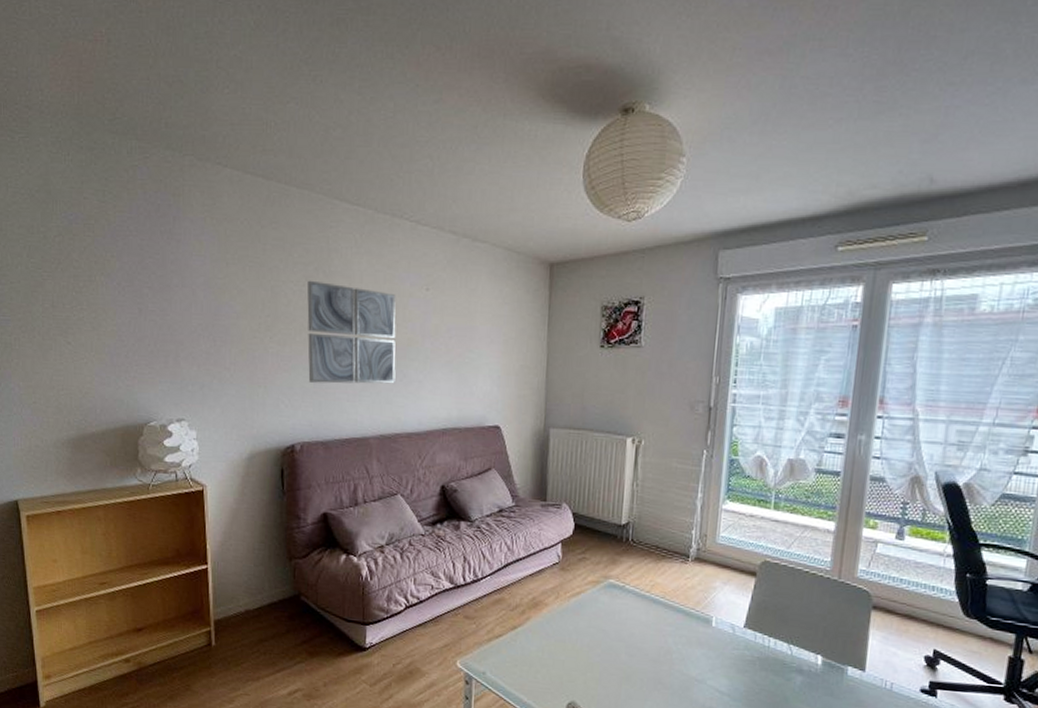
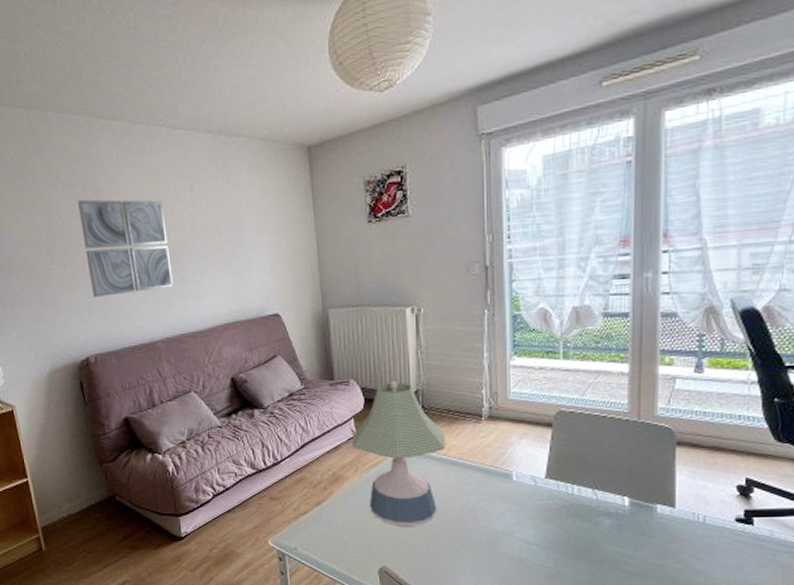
desk lamp: none [556,510,651,664] -> present [352,381,446,528]

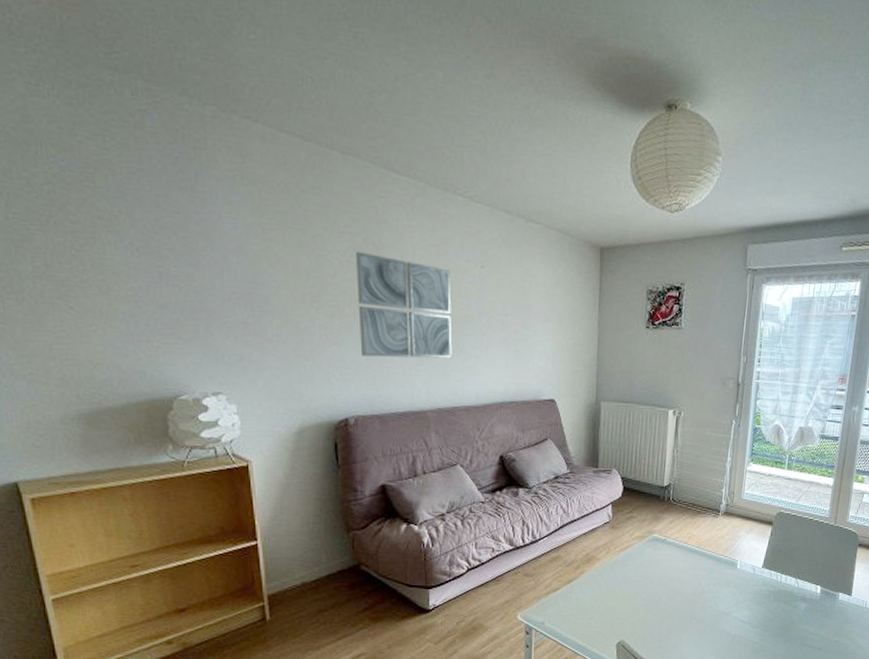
desk lamp: present [352,381,446,528] -> none [607,474,688,606]

